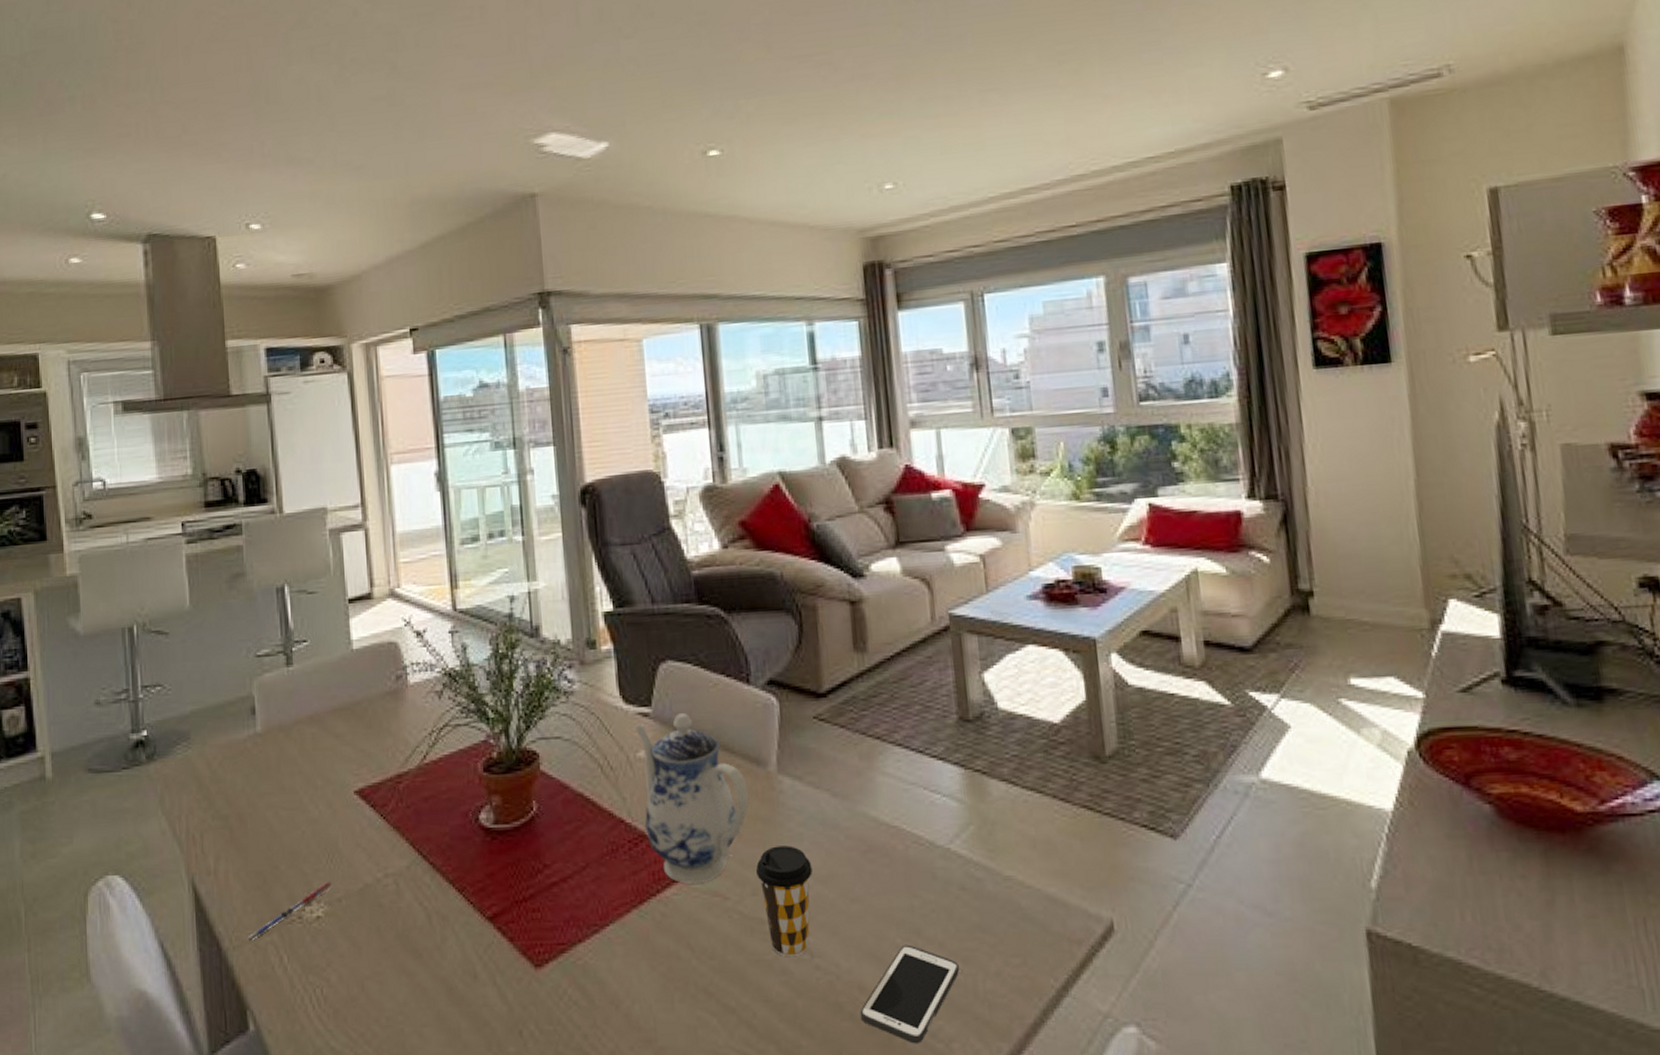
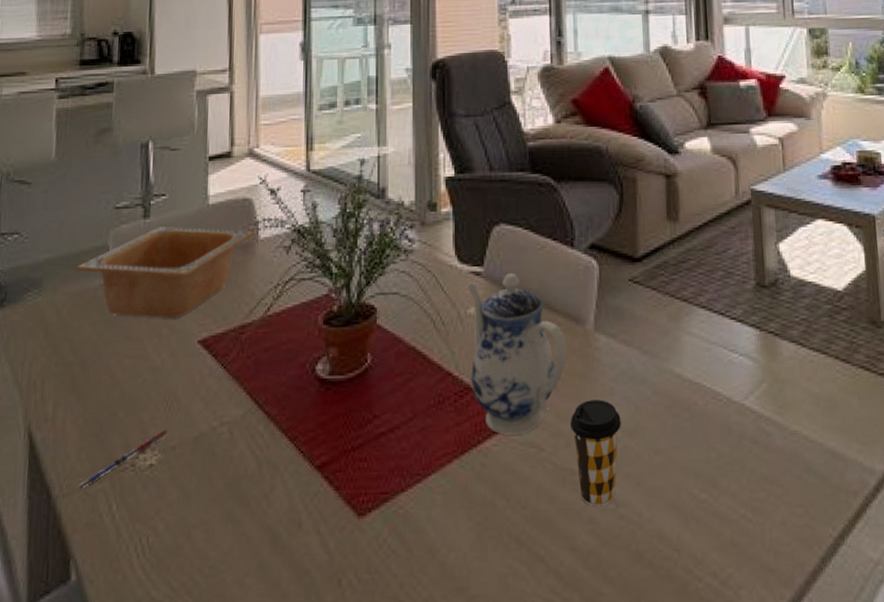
serving bowl: none [223,674,404,769] -> present [76,227,255,318]
cell phone: present [860,944,959,1044] -> none [658,495,749,591]

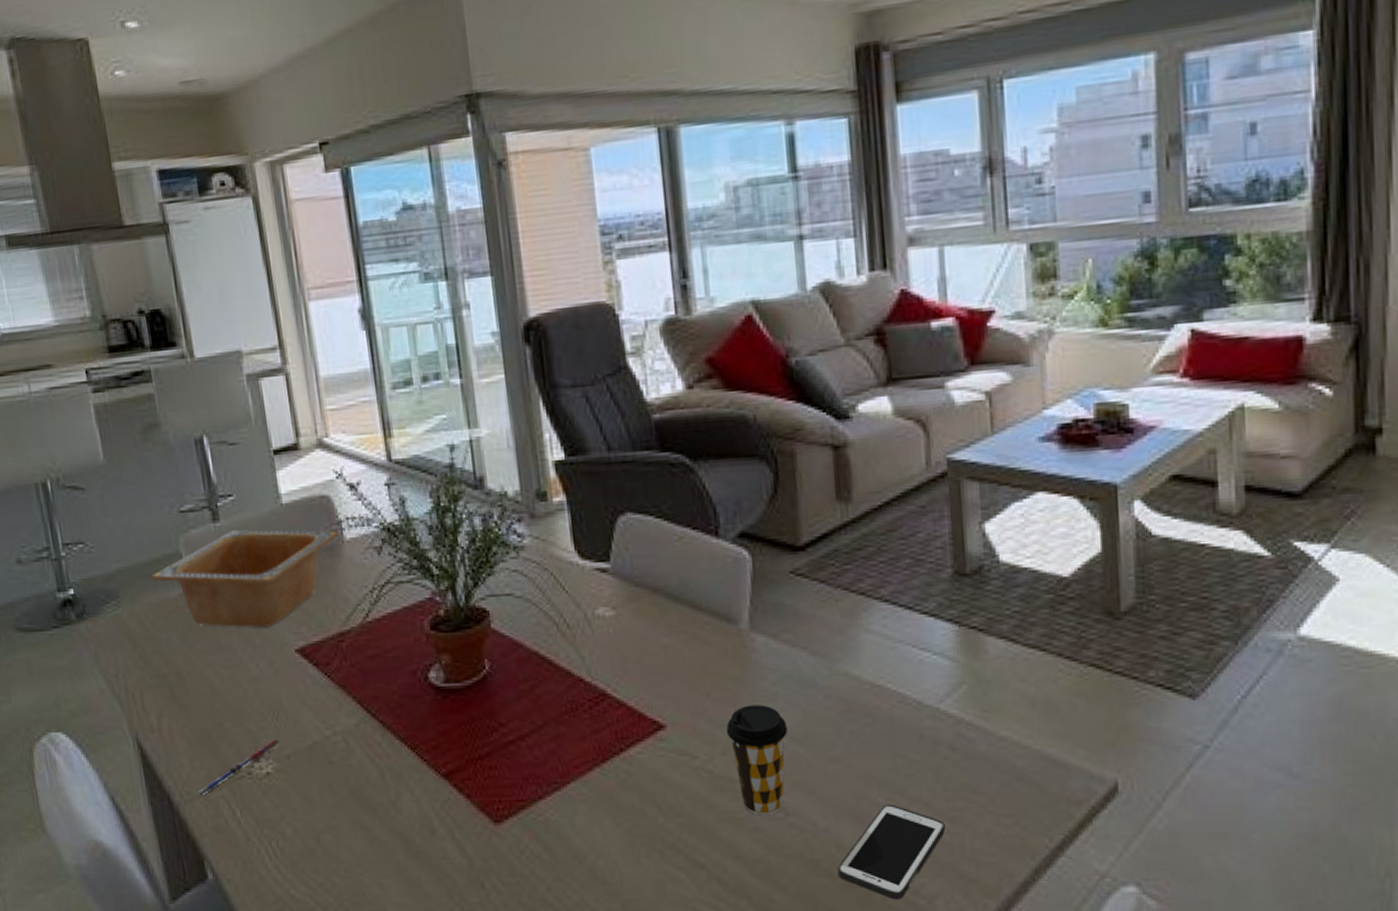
teapot: present [467,273,568,435] -> none [591,569,719,743]
cell phone: none [658,495,749,591] -> present [837,804,945,900]

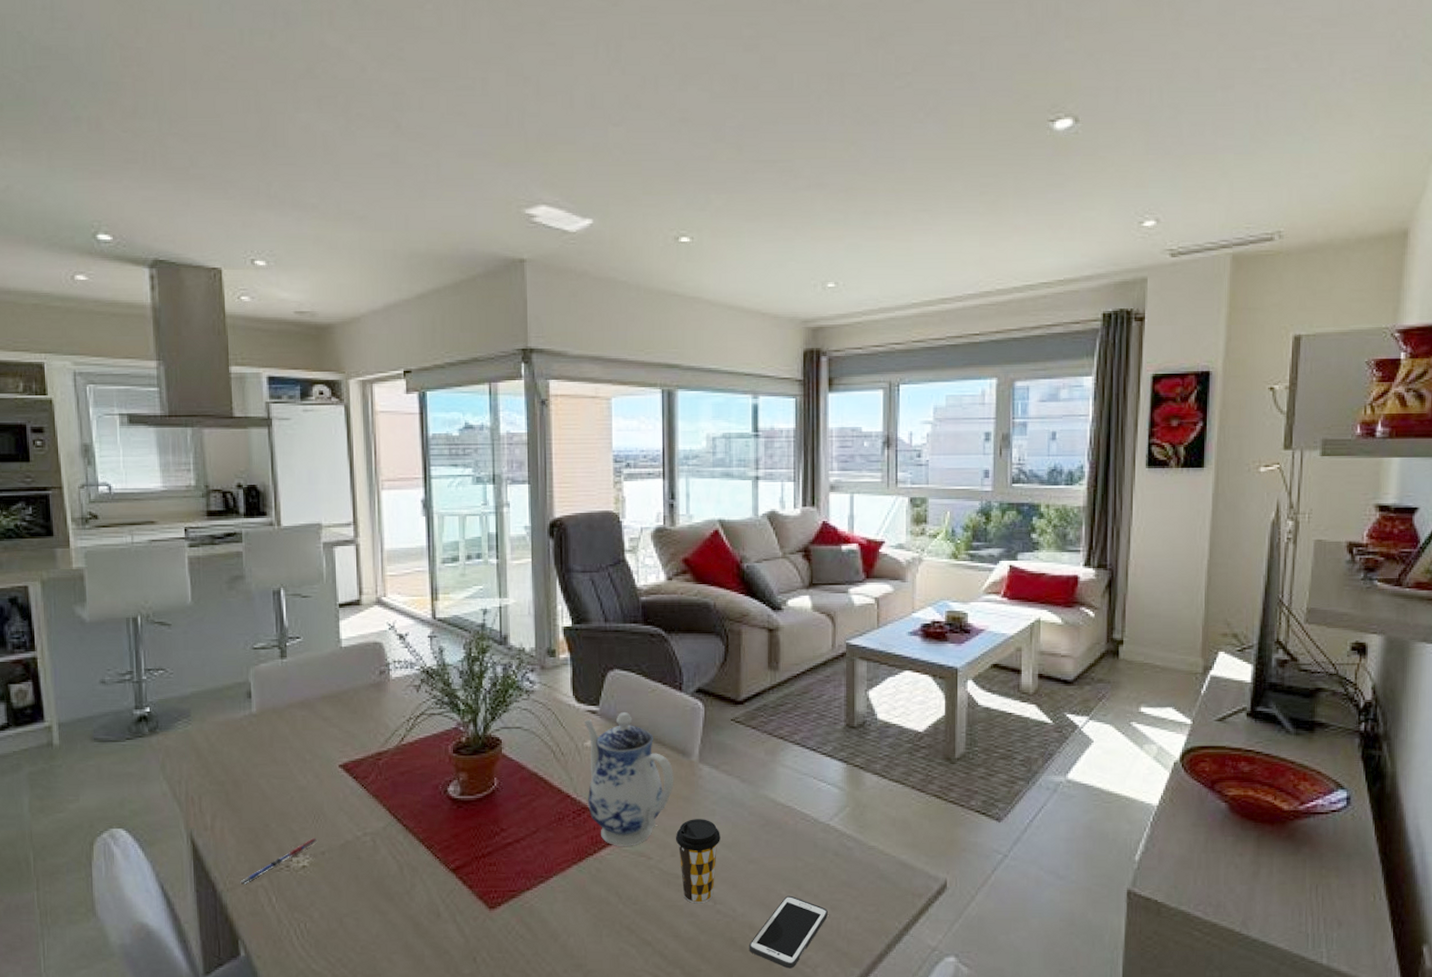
serving bowl: present [151,529,339,628] -> none [221,666,386,745]
teapot: none [591,569,719,743] -> present [583,712,674,846]

